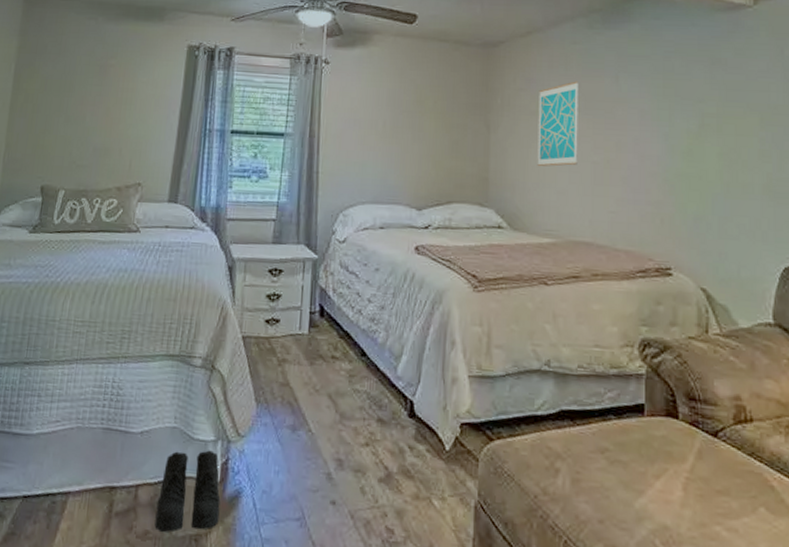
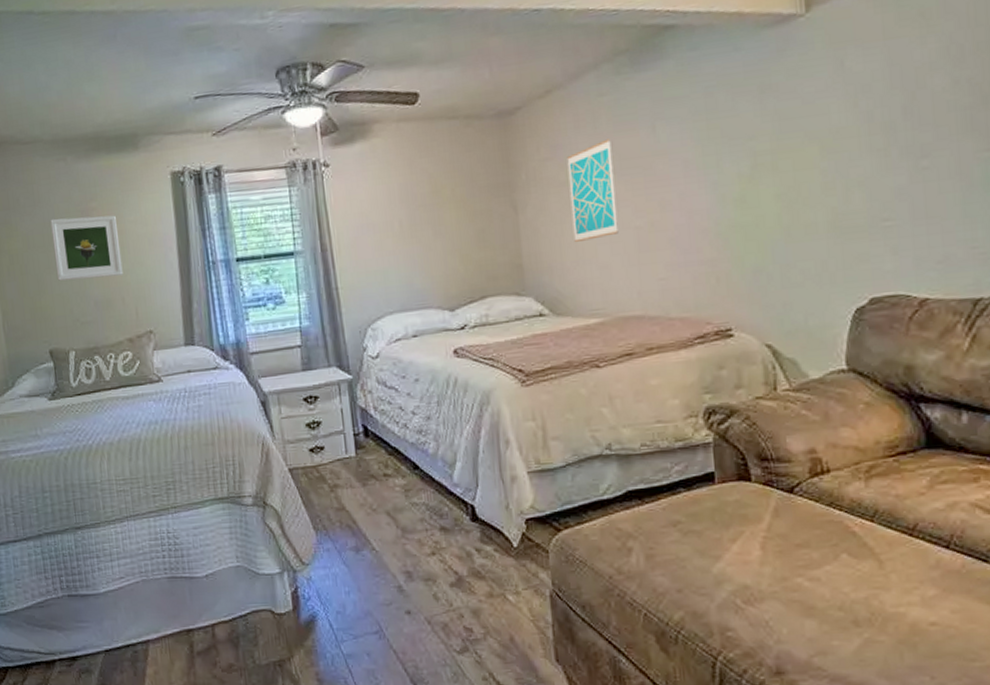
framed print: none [65,68,130,128] -> present [50,215,123,281]
boots: present [154,450,221,533] -> none [235,582,299,664]

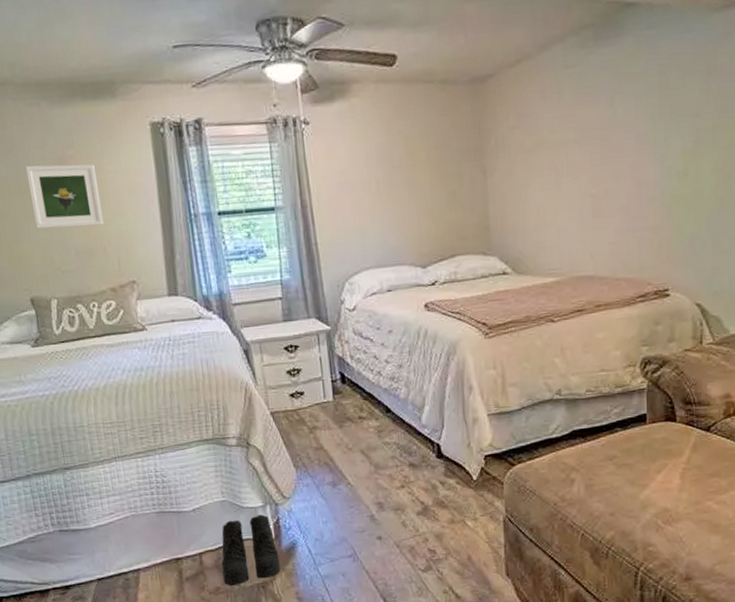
boots: none [235,582,299,664] -> present [221,514,281,587]
wall art: present [567,139,619,243] -> none [533,110,576,208]

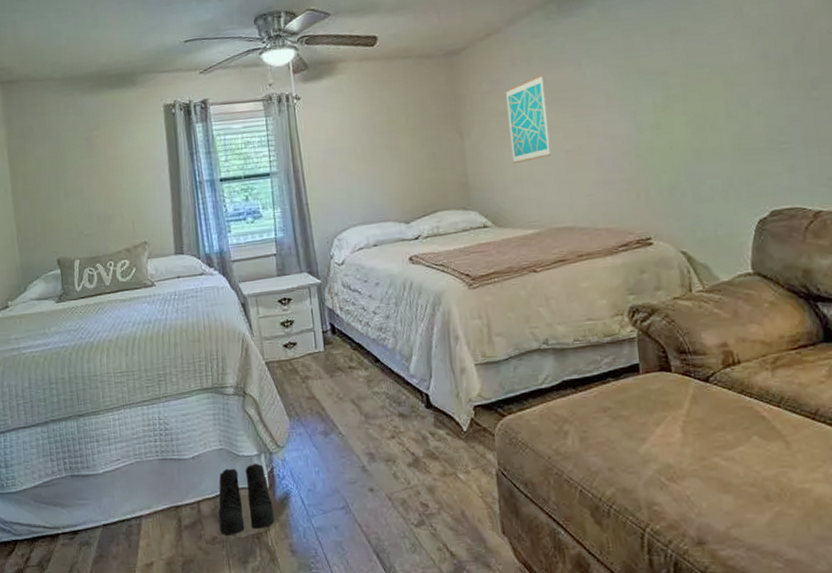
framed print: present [25,164,104,229] -> none [59,142,122,199]
wall art: none [533,110,576,208] -> present [505,74,551,164]

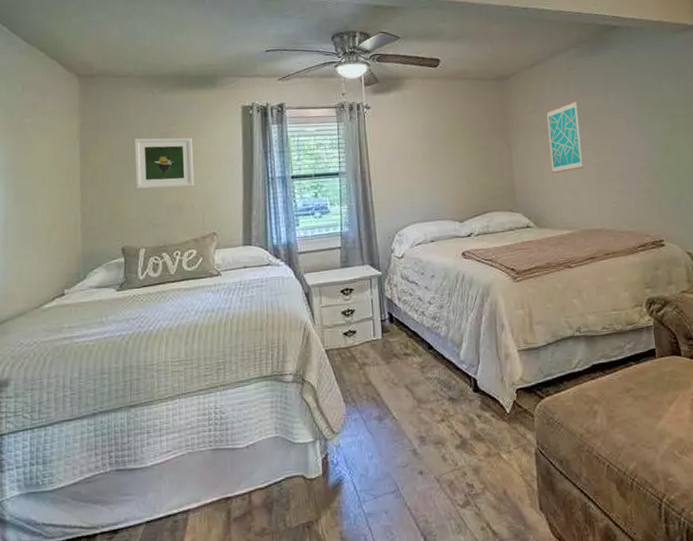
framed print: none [59,142,122,199] -> present [134,137,194,189]
boots: present [218,463,275,537] -> none [269,450,326,527]

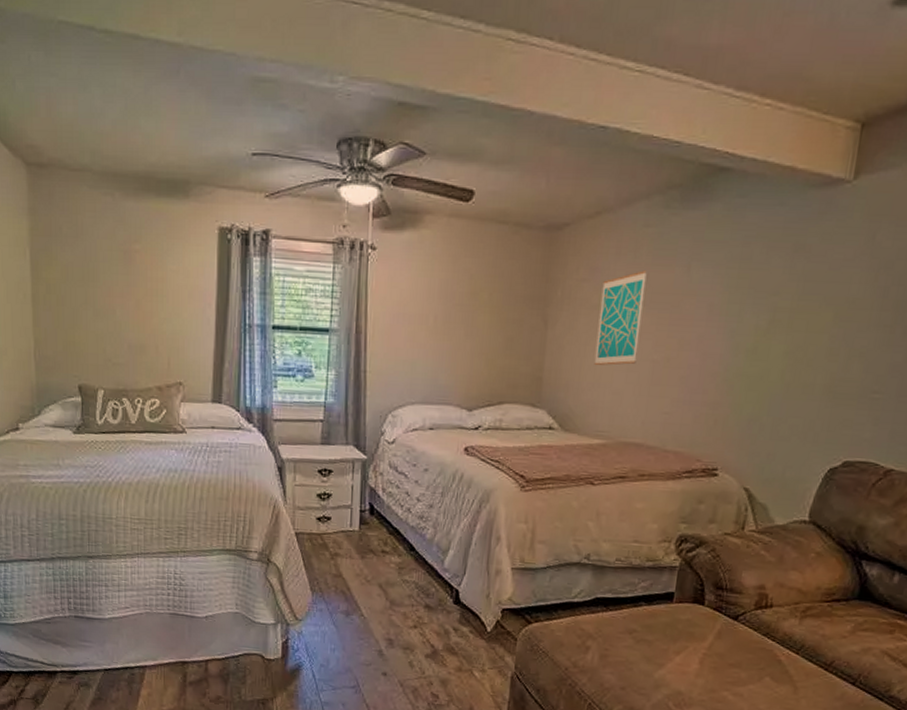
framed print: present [134,137,194,189] -> none [92,254,160,323]

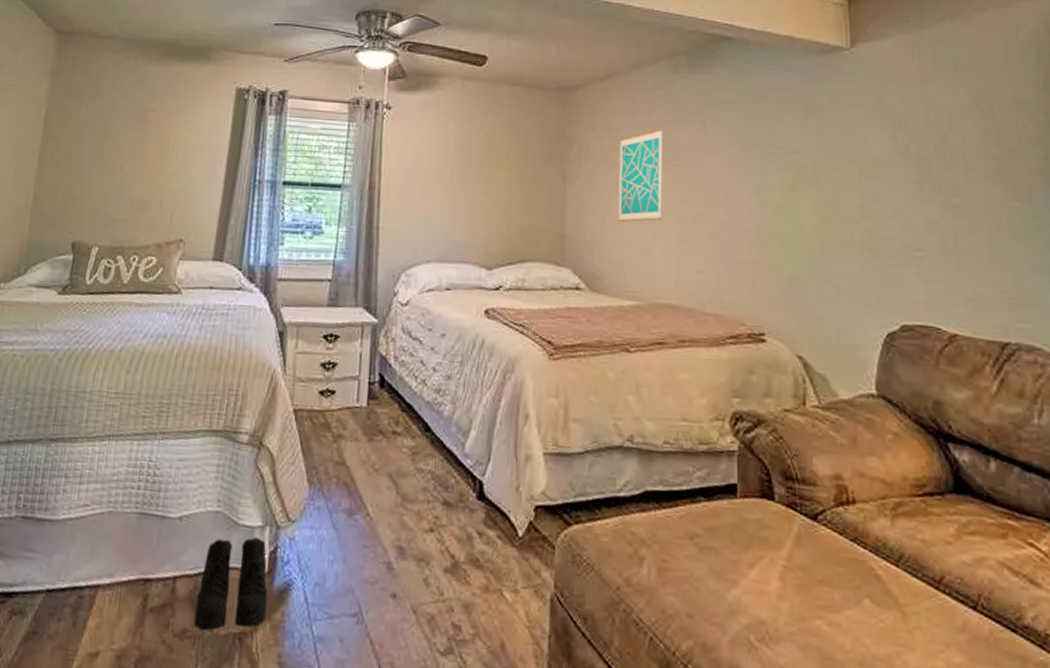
boots: none [225,631,283,698] -> present [194,537,268,631]

